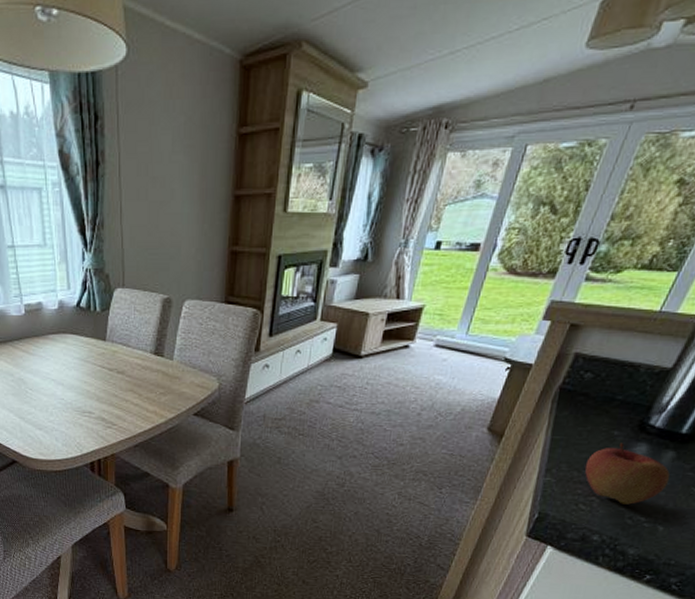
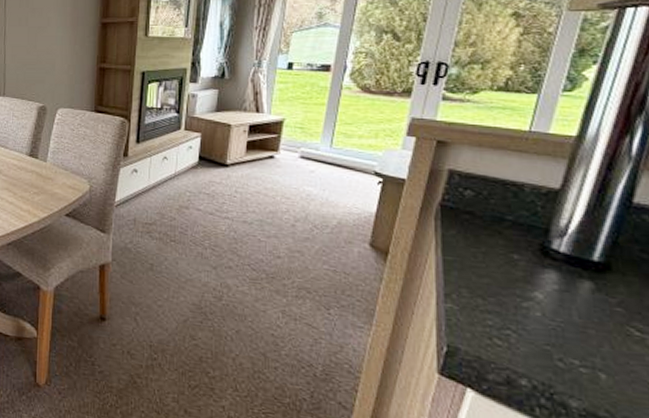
apple: present [585,443,670,505] -> none [489,268,596,343]

